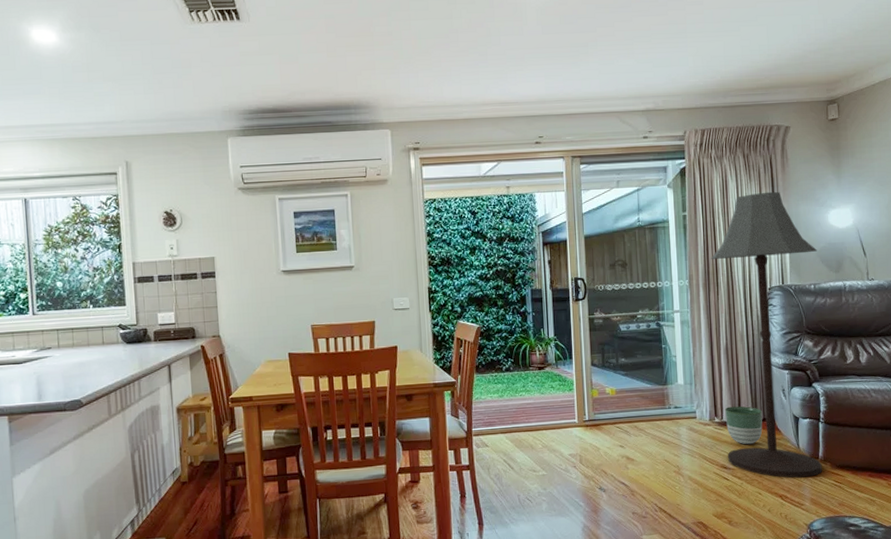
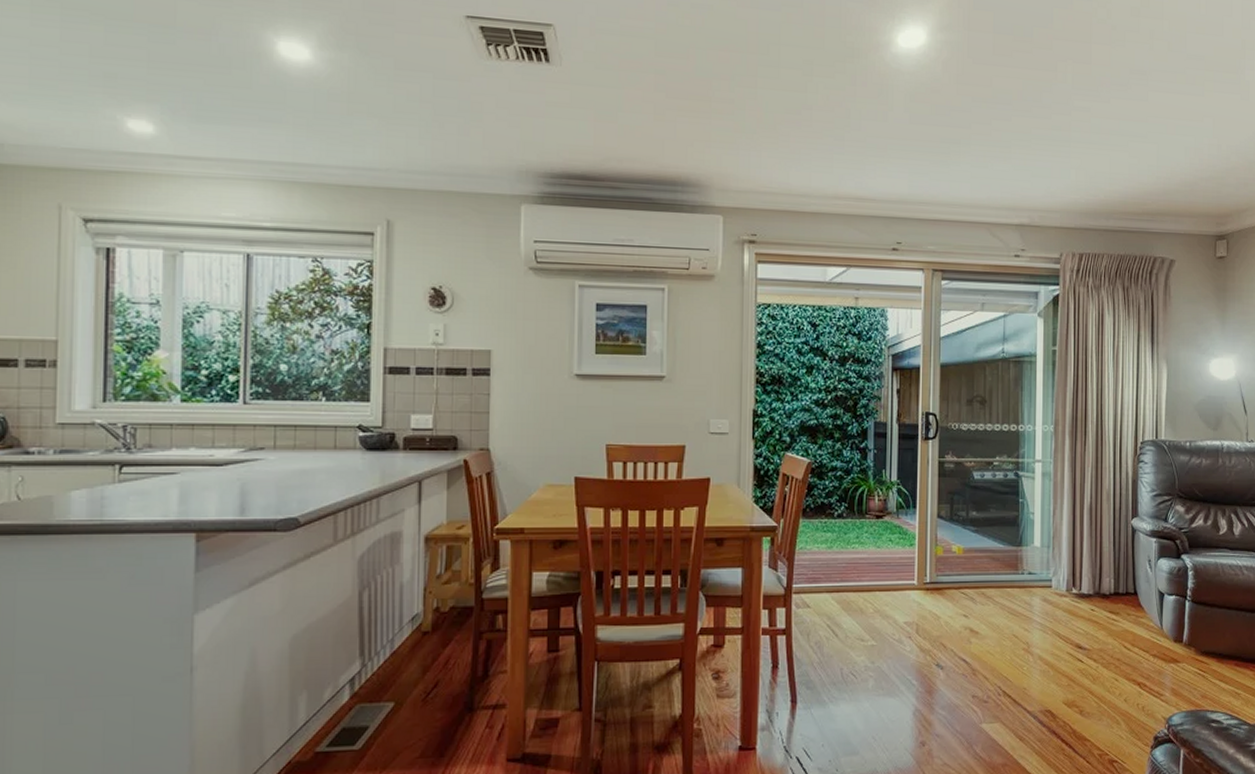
floor lamp: present [711,191,822,478] -> none [1080,331,1196,664]
planter: present [724,406,763,445] -> none [1084,576,1126,622]

